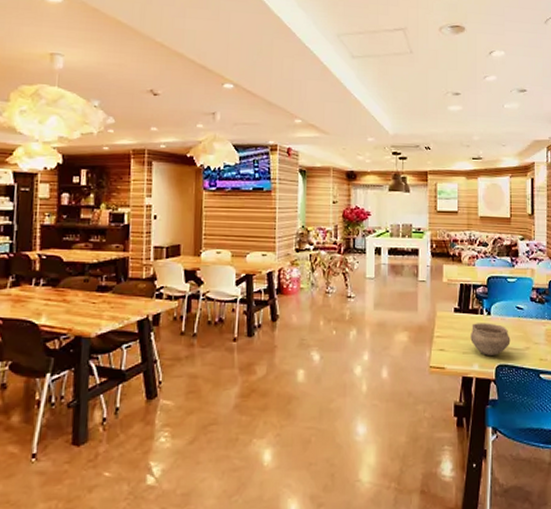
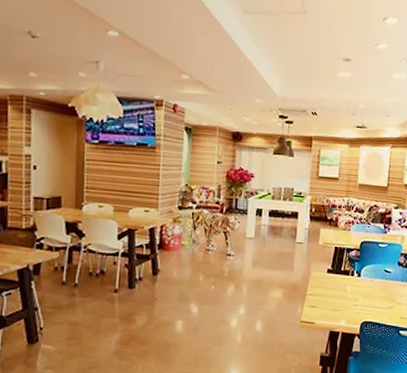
bowl: present [470,323,511,356] -> none [340,283,377,313]

